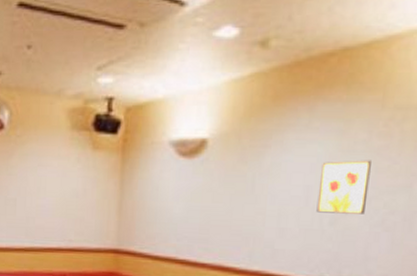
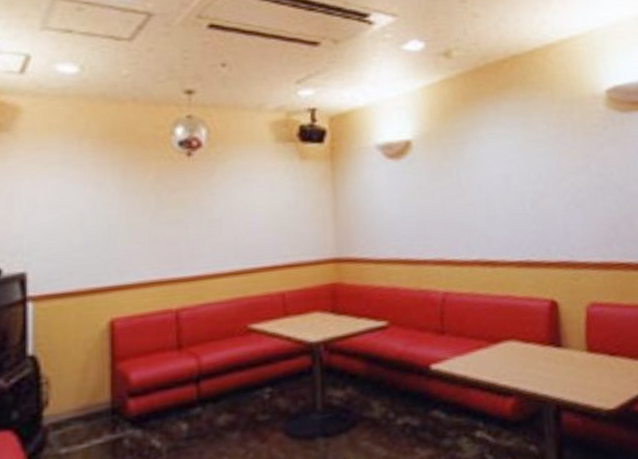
wall art: present [316,160,371,214] -> none [514,147,558,198]

